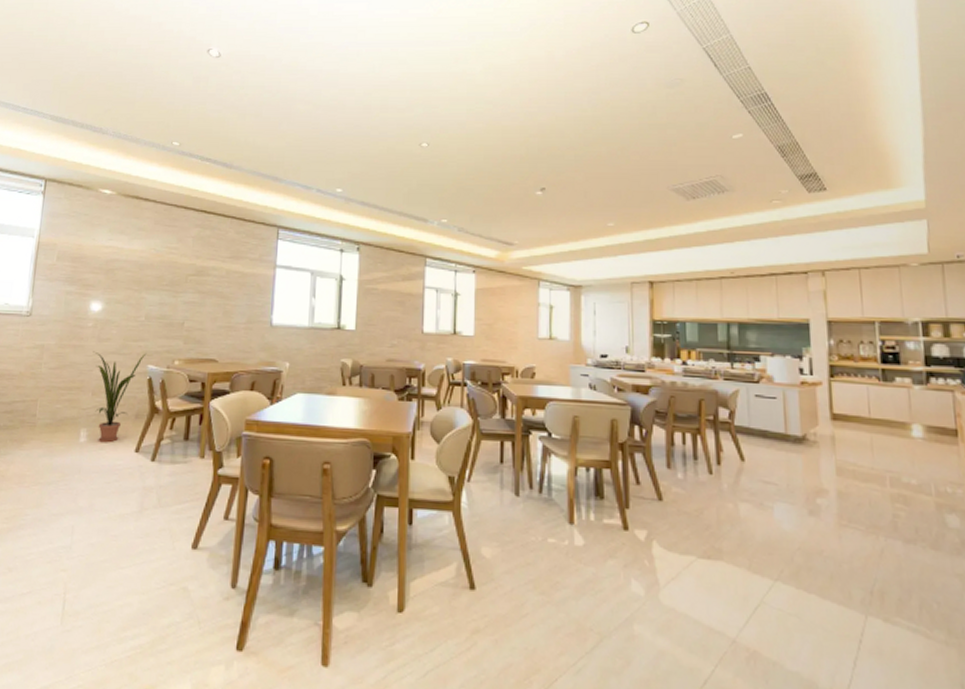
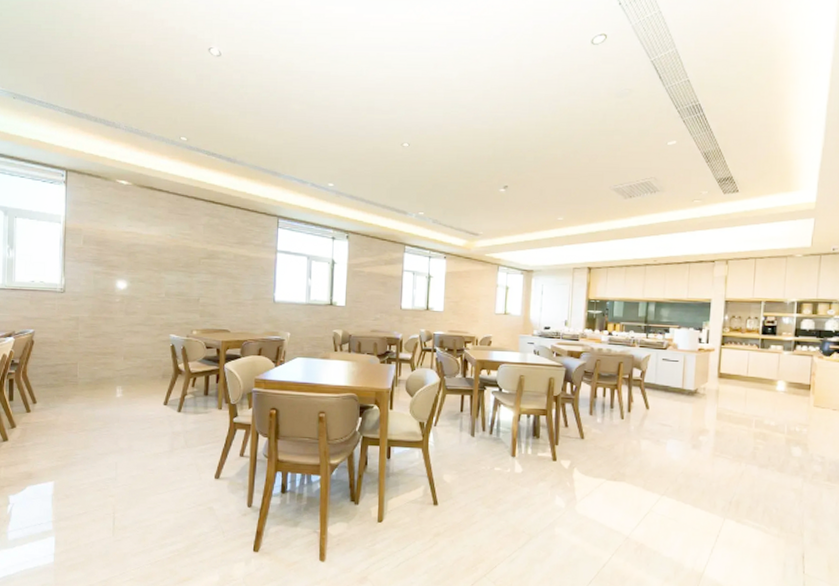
house plant: present [93,351,147,443] -> none [122,322,169,398]

